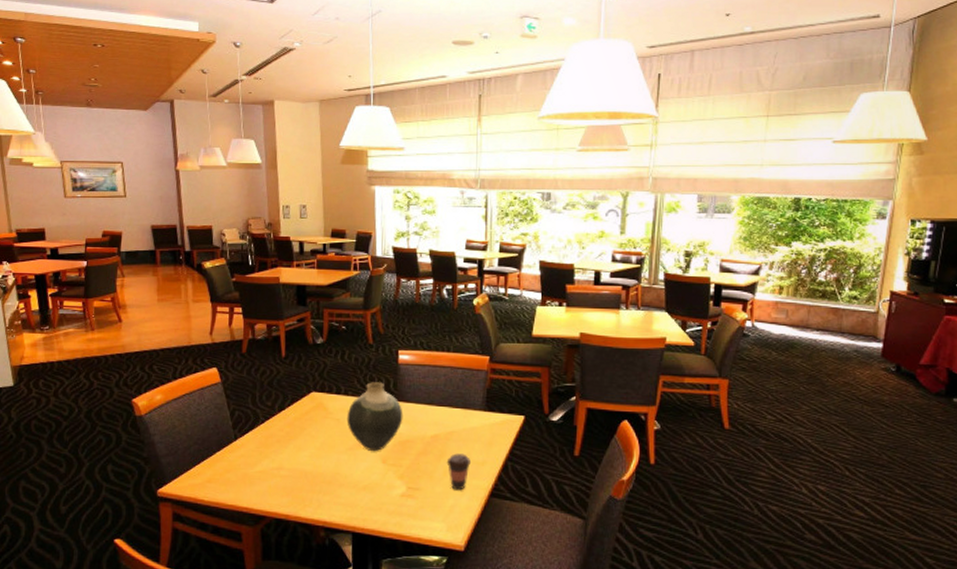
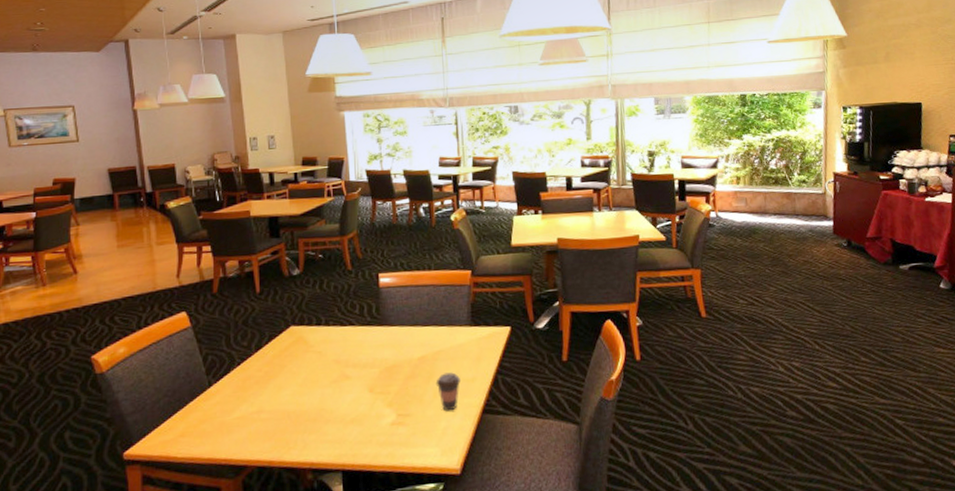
vase: present [346,382,403,451] -> none [329,308,388,381]

